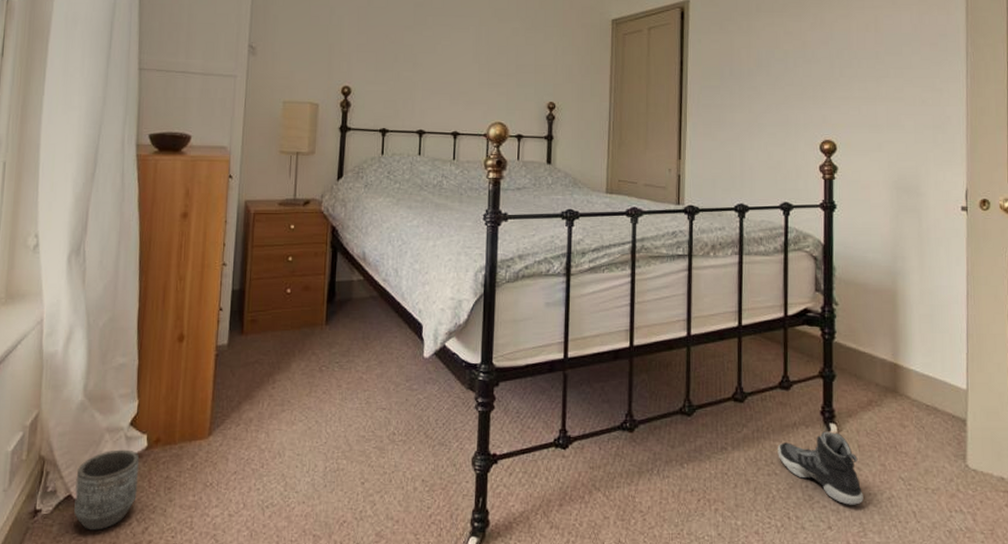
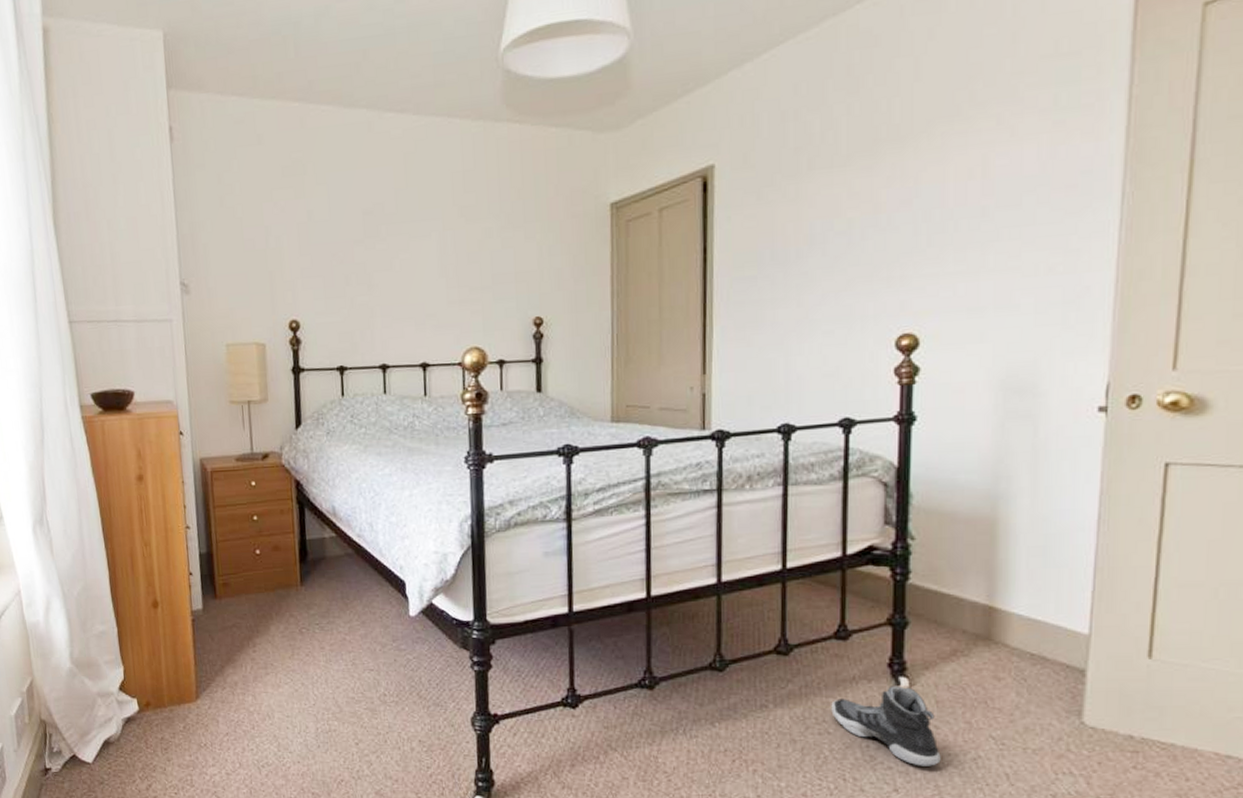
planter: present [74,449,140,531] -> none [77,713,136,787]

